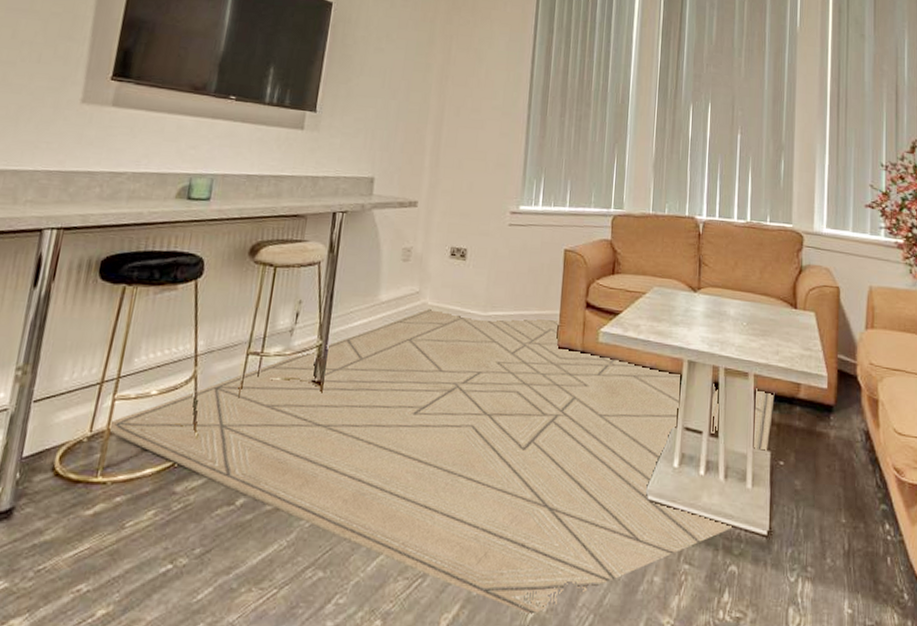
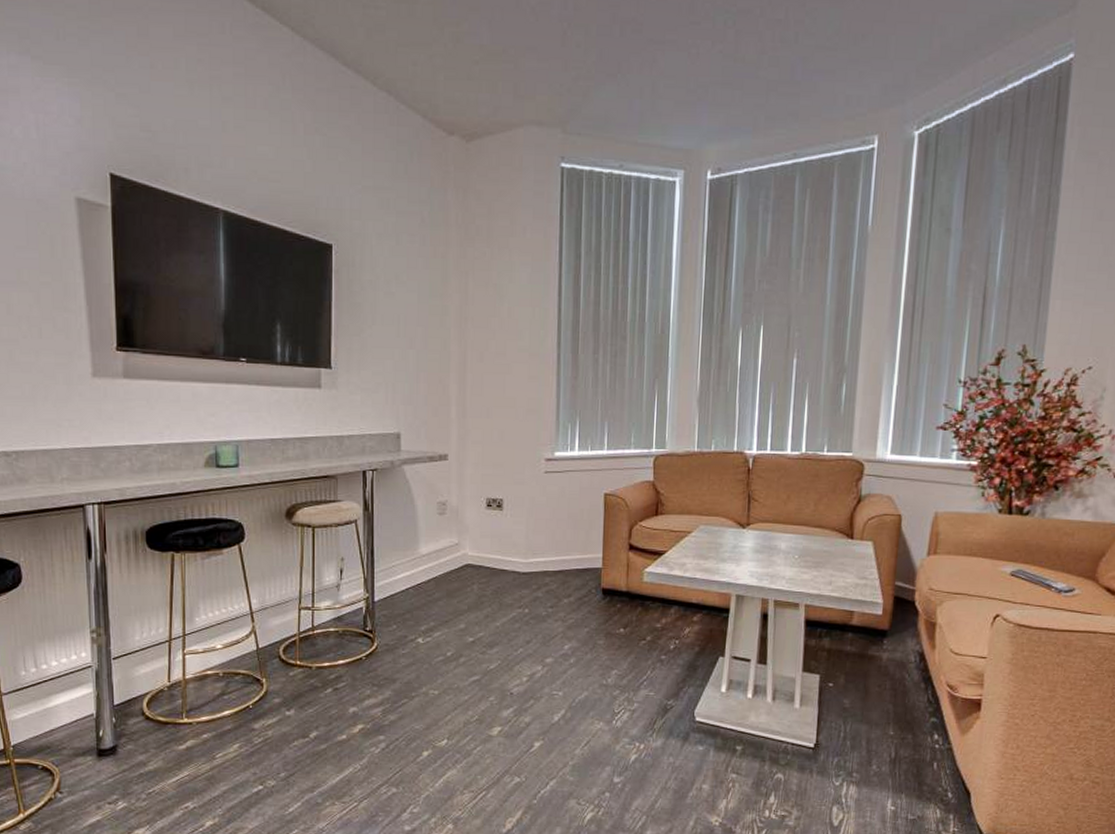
rug: present [105,307,775,615] -> none [181,557,826,817]

